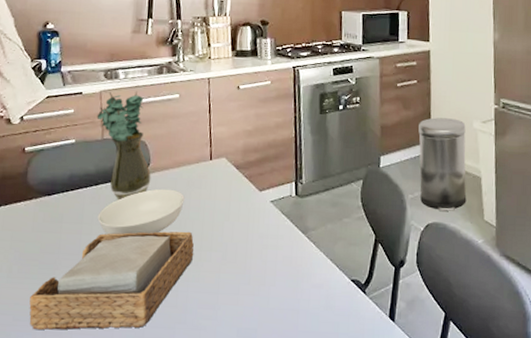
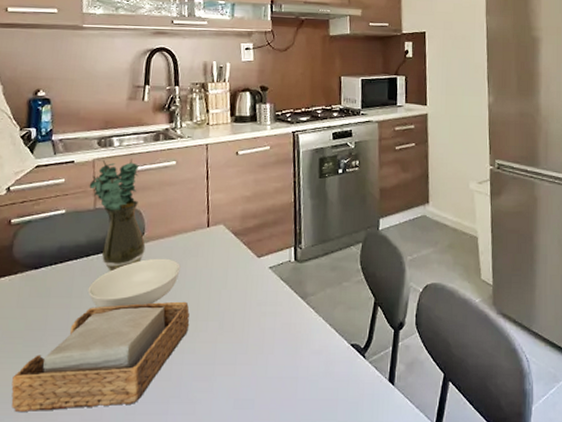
pedal bin: present [418,117,467,211] -> none [417,179,464,271]

